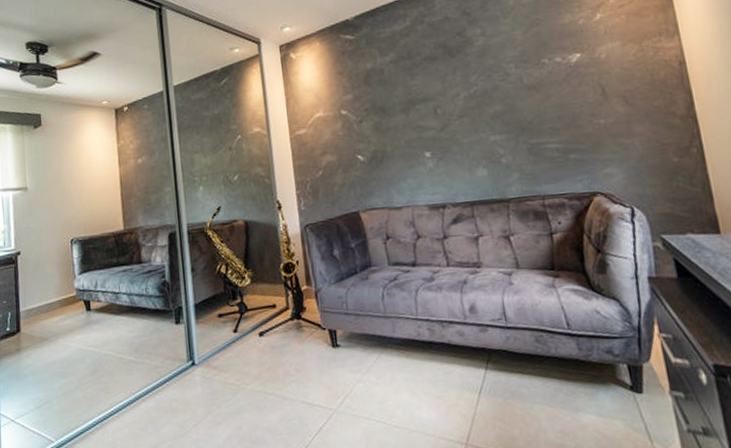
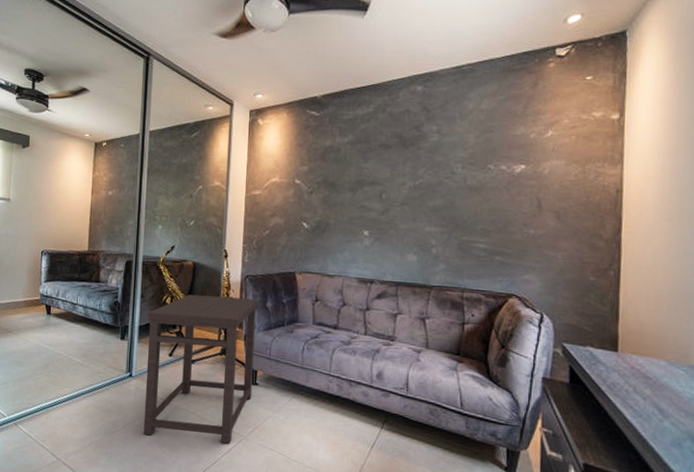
side table: none [202,249,335,431] -> present [143,294,258,444]

